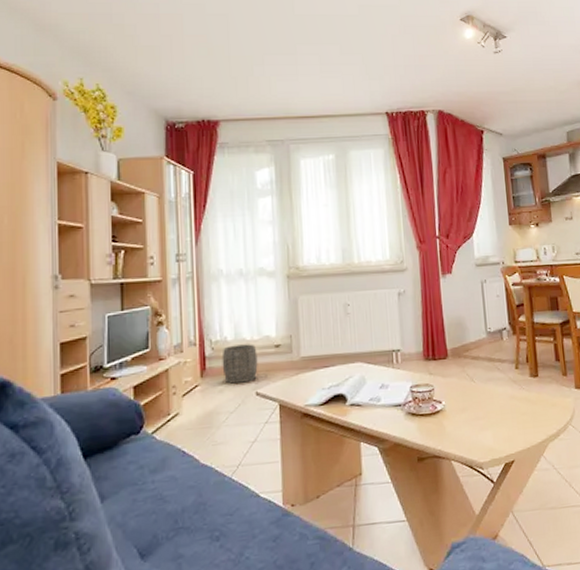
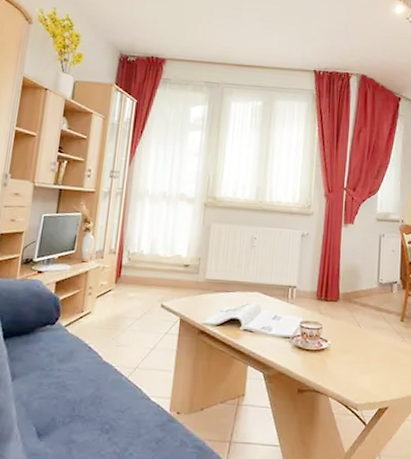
woven basket: present [222,344,258,384] -> none [135,259,168,294]

